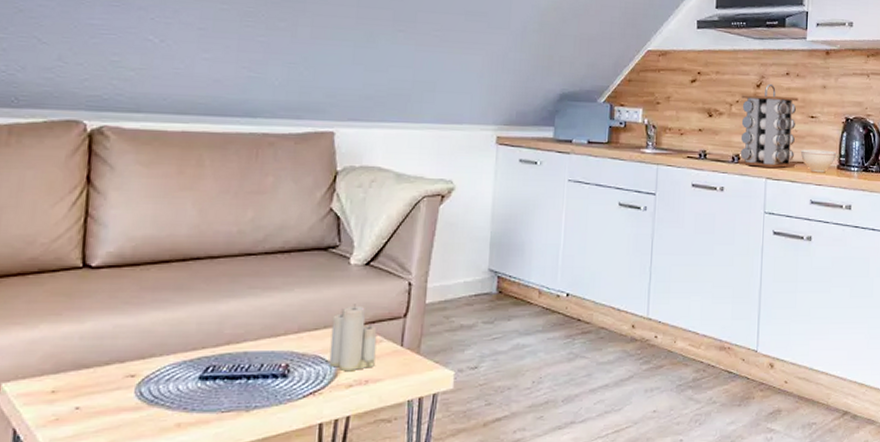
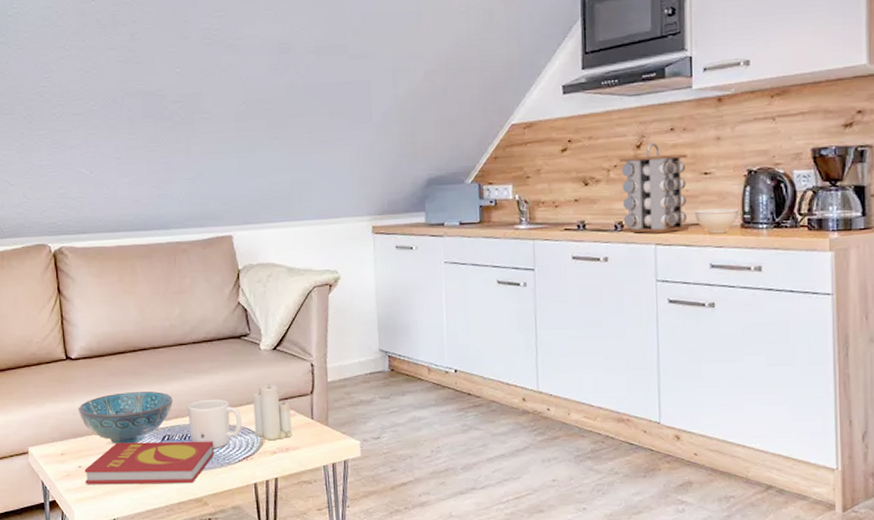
book: none [82,372,274,431] -> present [84,441,215,484]
decorative bowl: none [88,311,228,377] -> present [78,391,174,444]
mug: none [242,321,315,383] -> present [188,399,242,449]

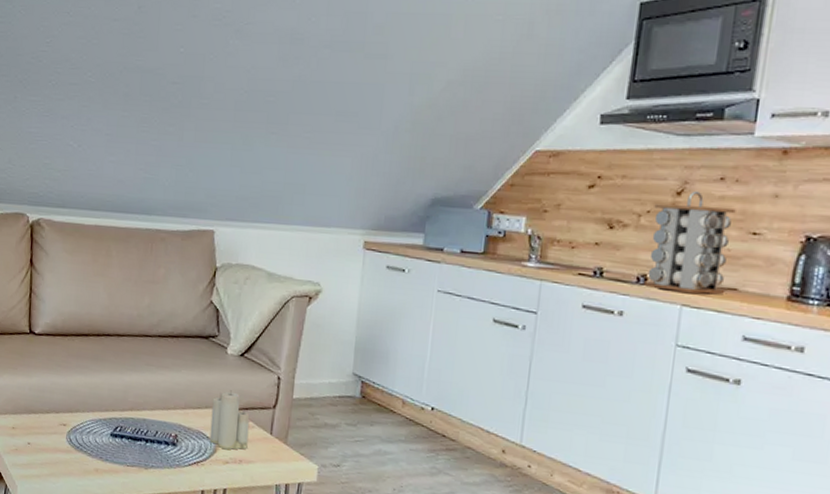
decorative bowl: present [78,391,174,444] -> none [34,375,131,429]
book: present [84,441,215,484] -> none [32,425,166,479]
mug: present [188,399,242,449] -> none [142,396,198,449]
bowl: present [694,208,740,234] -> none [733,273,788,304]

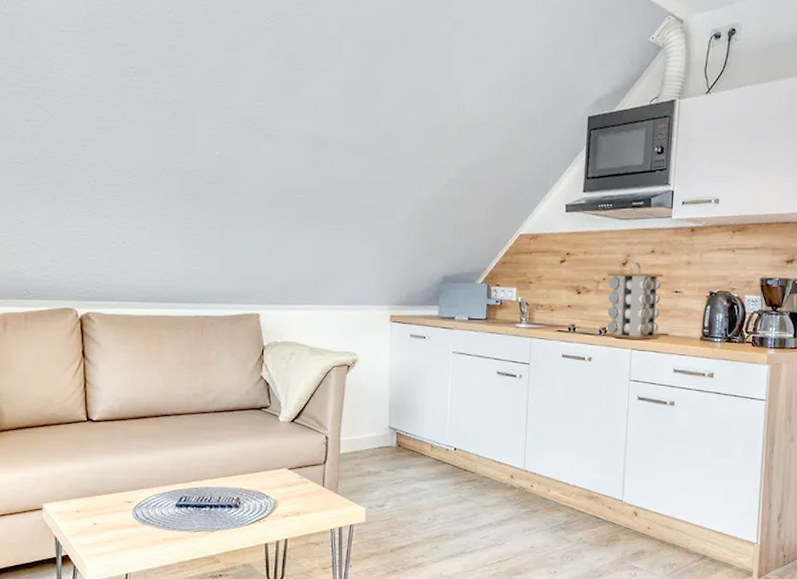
candle: present [209,390,250,450] -> none [269,453,304,504]

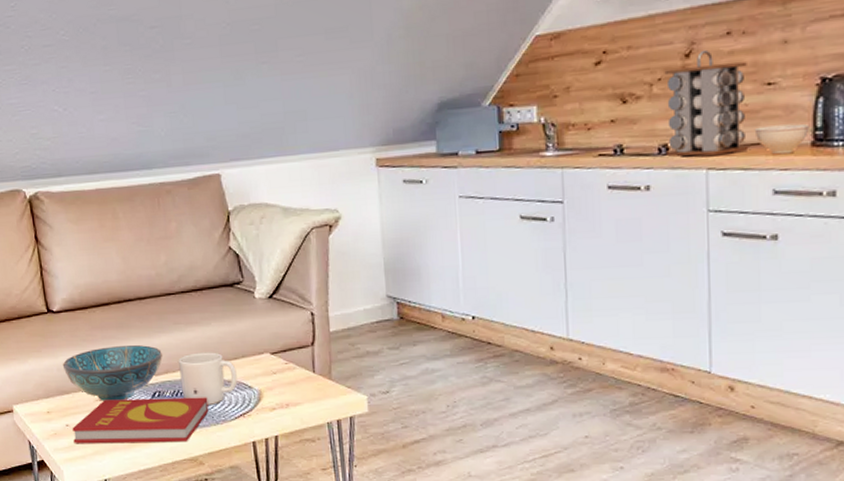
decorative bowl: none [96,455,193,503] -> present [62,345,163,401]
book: none [99,502,229,541] -> present [72,397,209,443]
mug: none [206,464,257,511] -> present [178,352,238,406]
bowl: none [664,322,700,344] -> present [754,123,810,155]

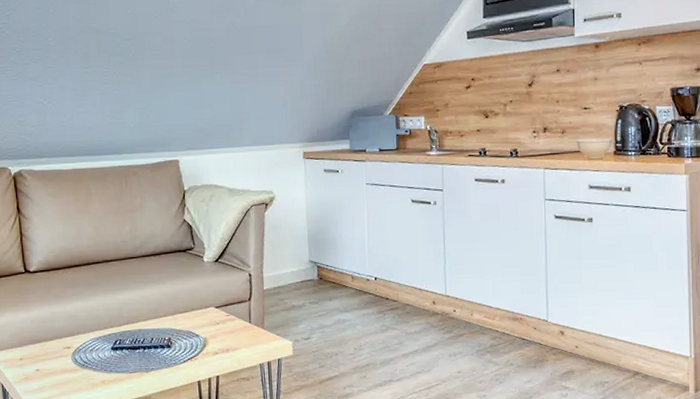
decorative bowl: present [62,345,163,401] -> none [36,300,125,349]
book: present [72,397,209,443] -> none [42,344,162,386]
mug: present [178,352,238,406] -> none [138,306,187,352]
spice rack: present [664,49,749,158] -> none [514,81,572,160]

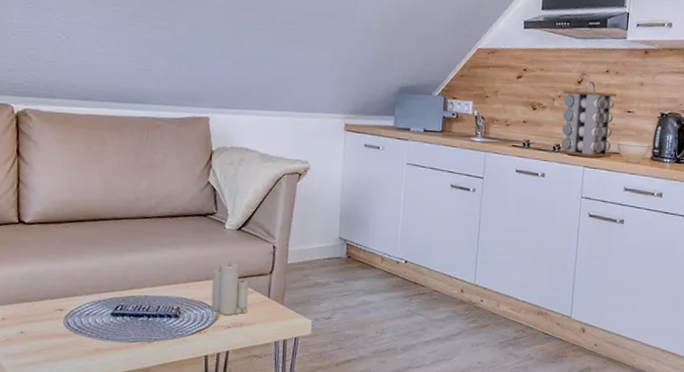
candle: none [197,292,232,342] -> present [211,261,249,315]
spice rack: none [514,81,572,160] -> present [559,80,617,159]

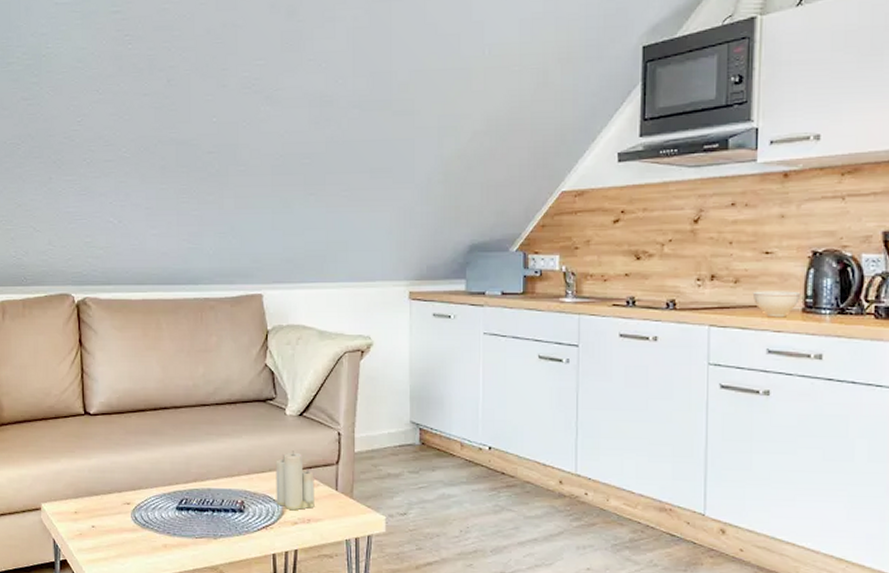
spice rack: present [559,80,617,159] -> none [674,217,748,314]

